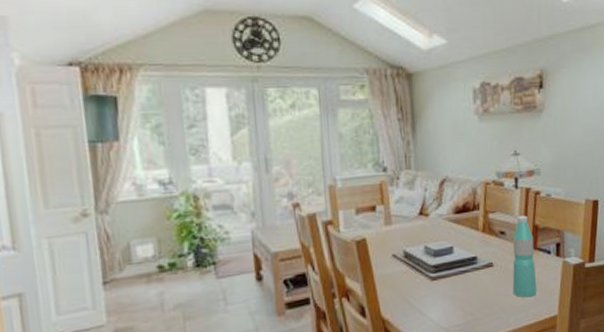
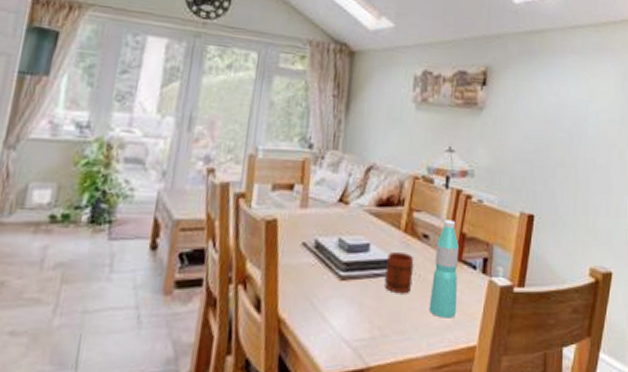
mug: none [470,249,496,284] -> present [385,251,414,294]

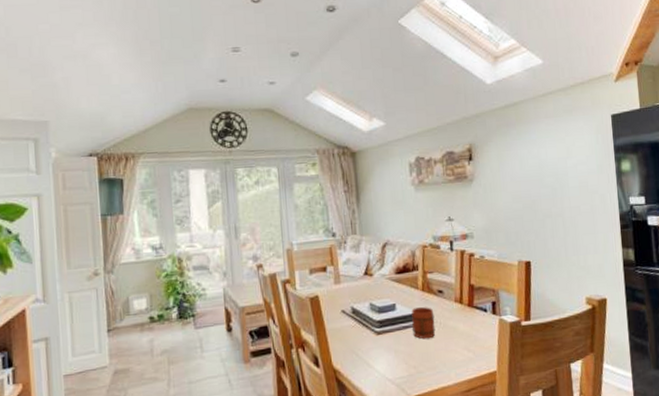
water bottle: present [429,219,459,318] -> none [450,275,476,353]

